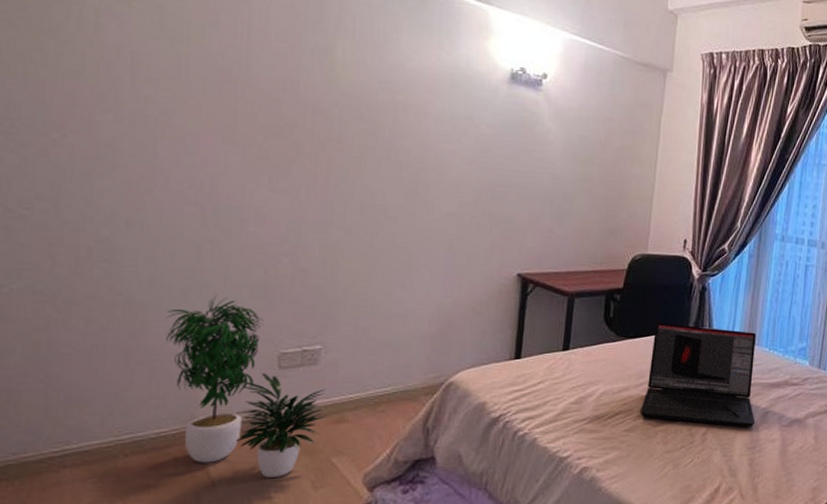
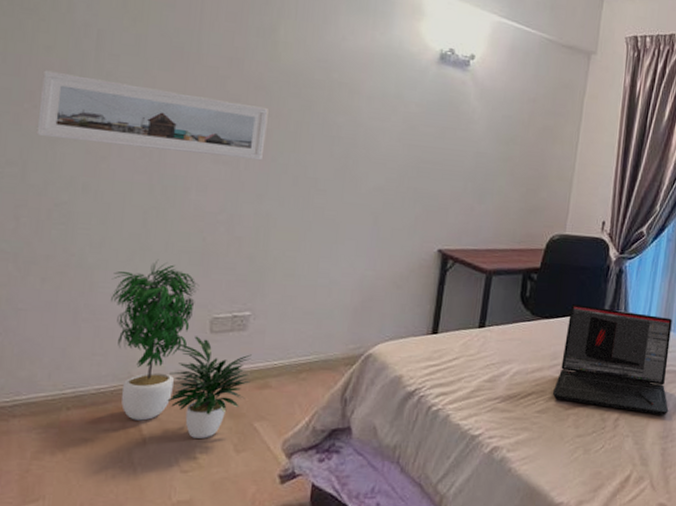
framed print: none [68,96,329,188] -> present [36,70,269,161]

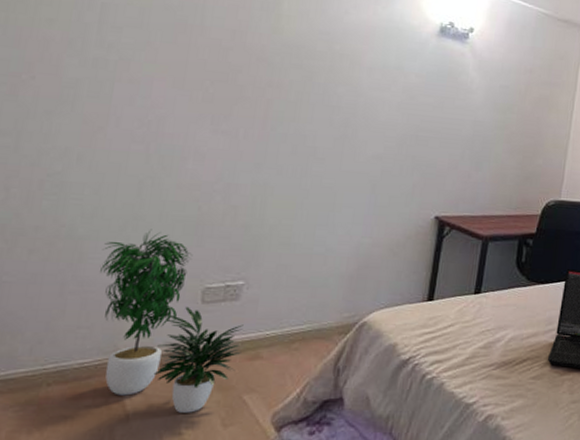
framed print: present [36,70,269,161] -> none [33,42,270,130]

